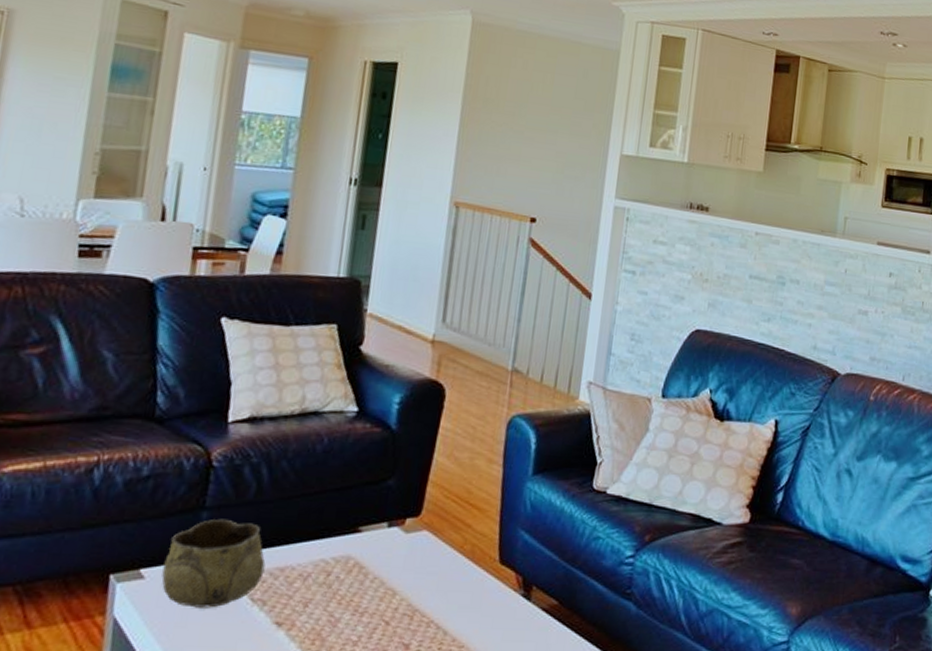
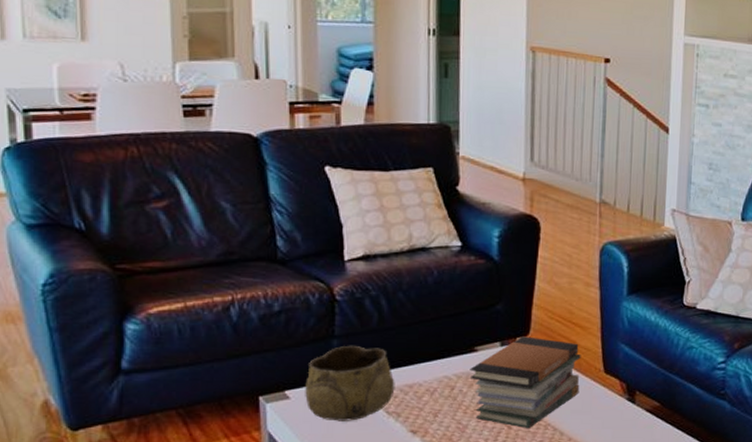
book stack: none [349,517,476,626] -> present [469,336,581,429]

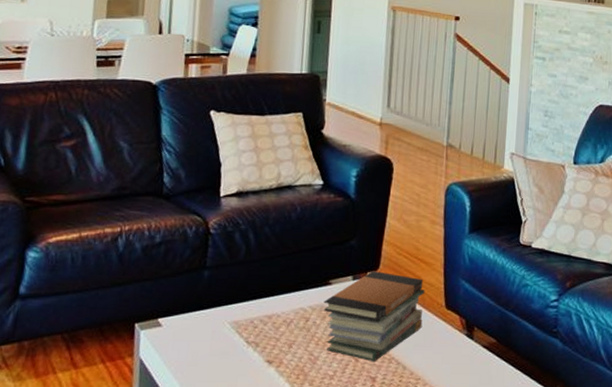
decorative bowl: present [305,345,395,421] -> none [175,276,257,350]

